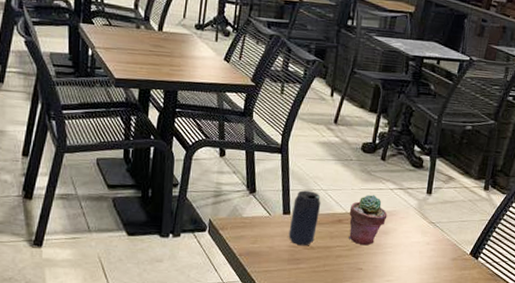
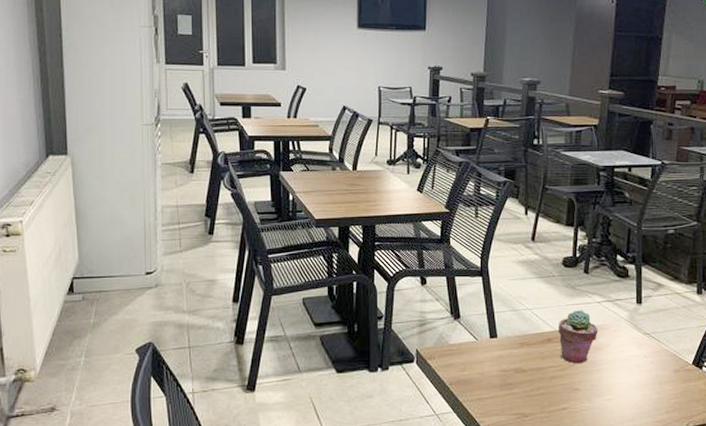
beverage can: present [288,190,321,246] -> none [498,311,528,370]

